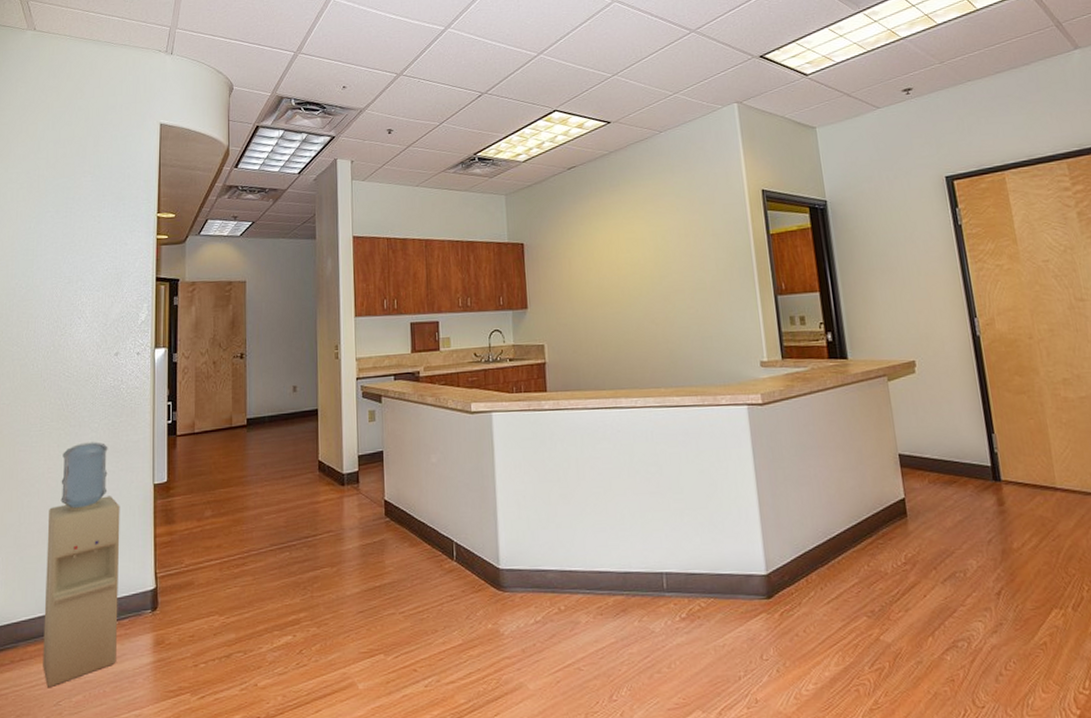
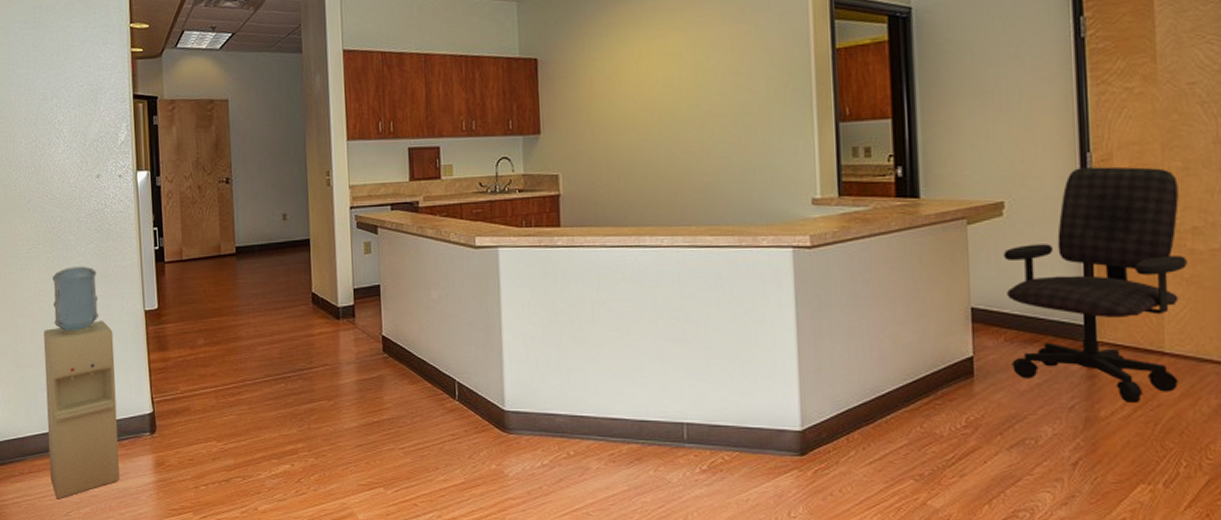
office chair: none [919,329,1072,536] -> present [1003,166,1187,404]

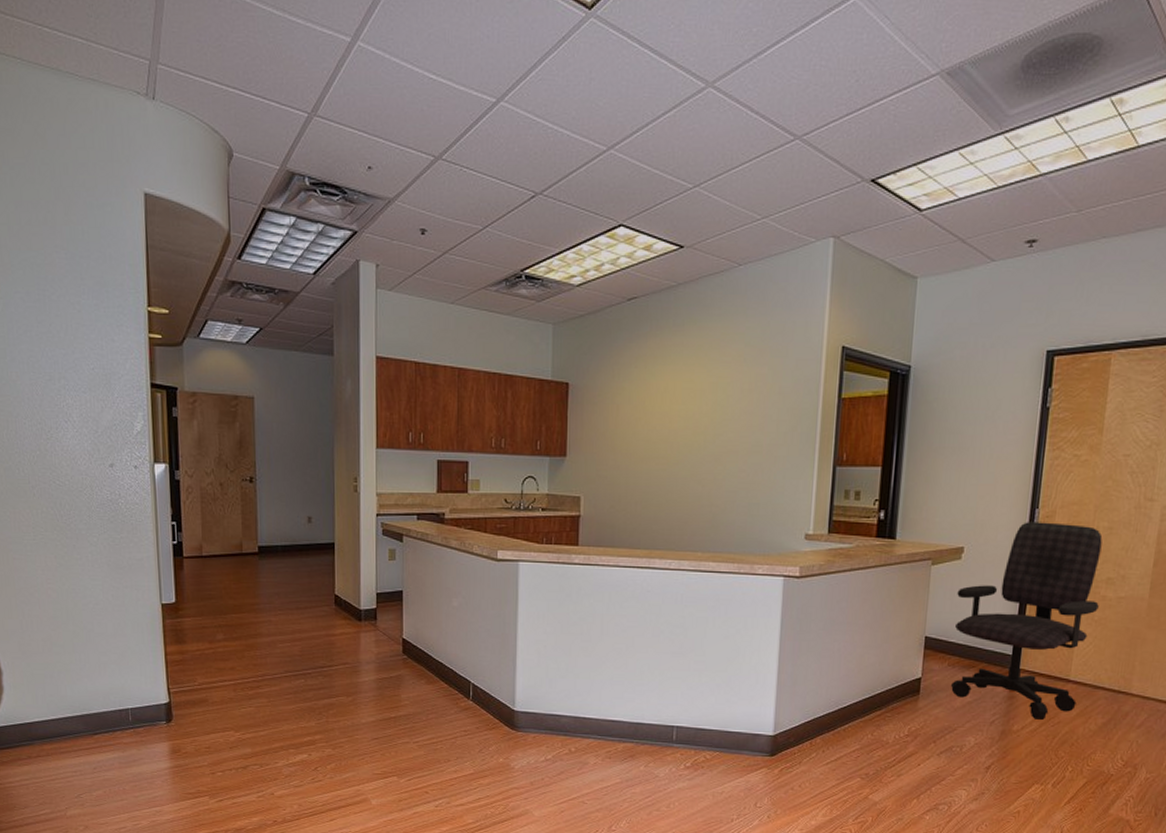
water cooler: present [43,266,120,500] -> none [52,556,134,783]

